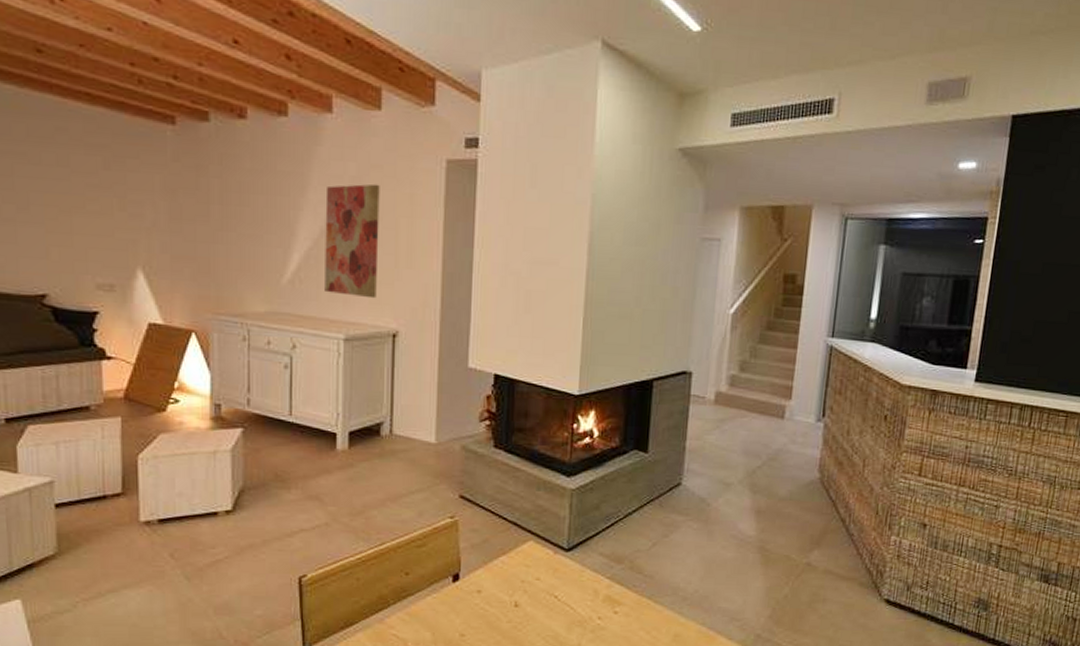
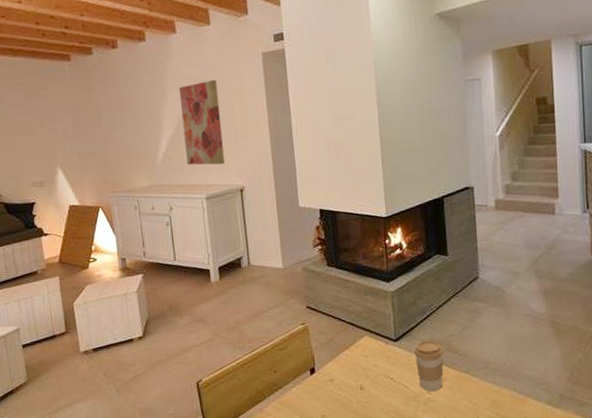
coffee cup: none [588,555,626,617] -> present [414,341,444,392]

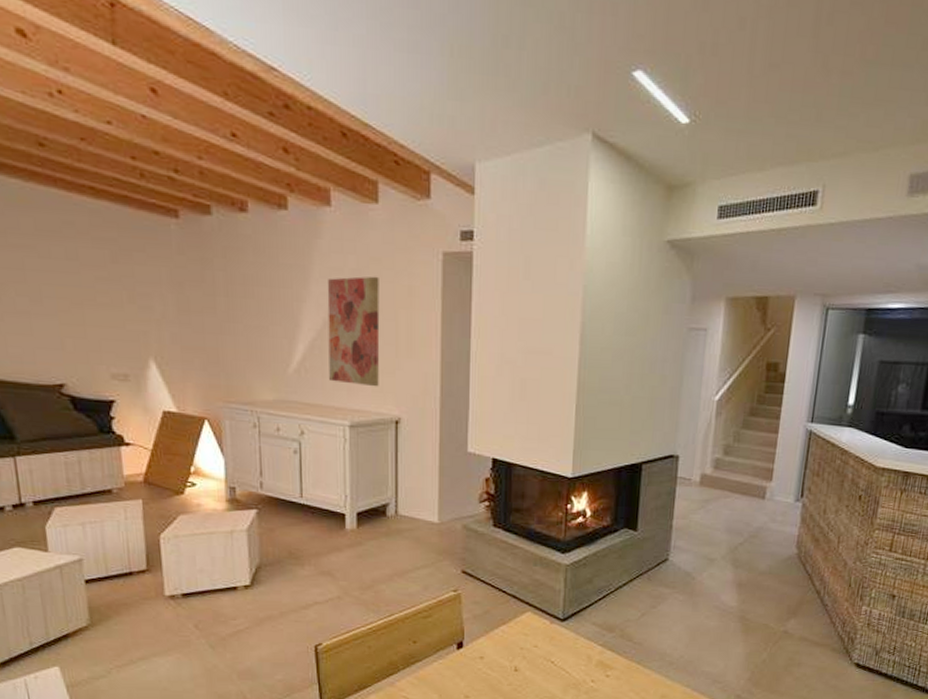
coffee cup: present [414,341,444,392] -> none [582,624,617,680]

